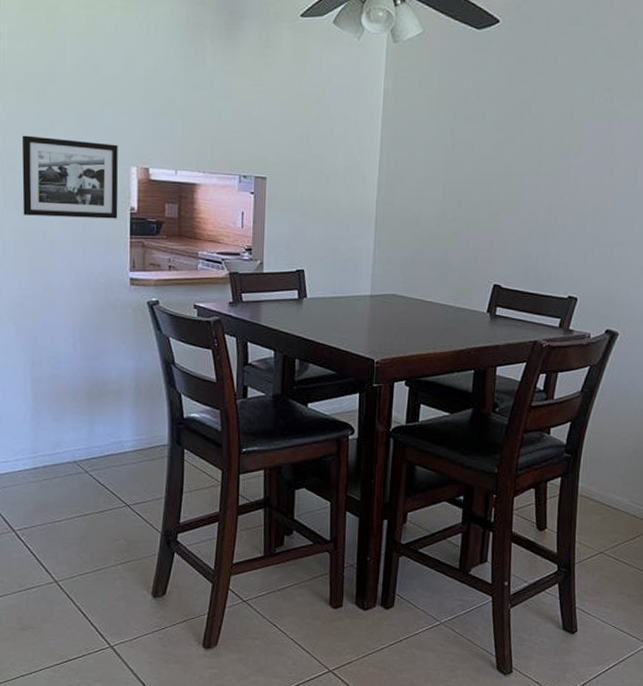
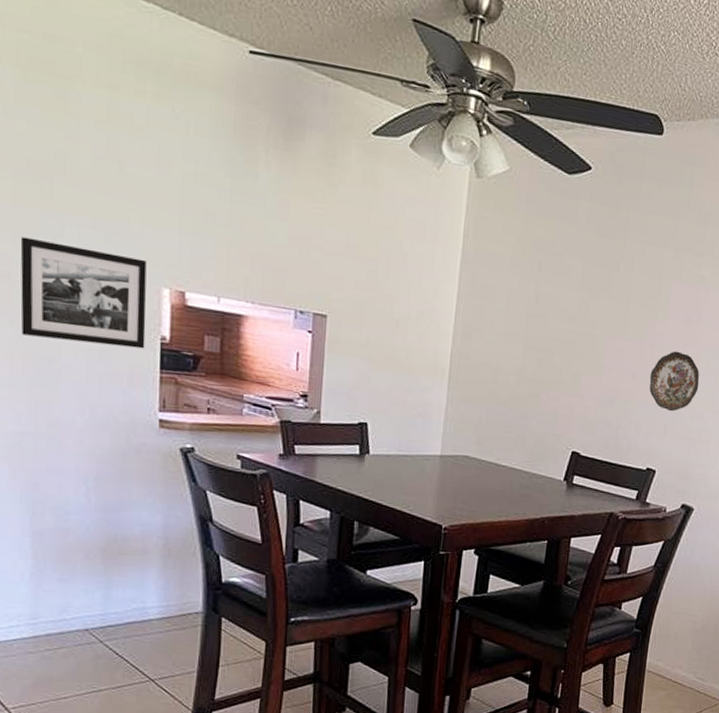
decorative plate: none [566,182,617,241] -> present [649,351,700,412]

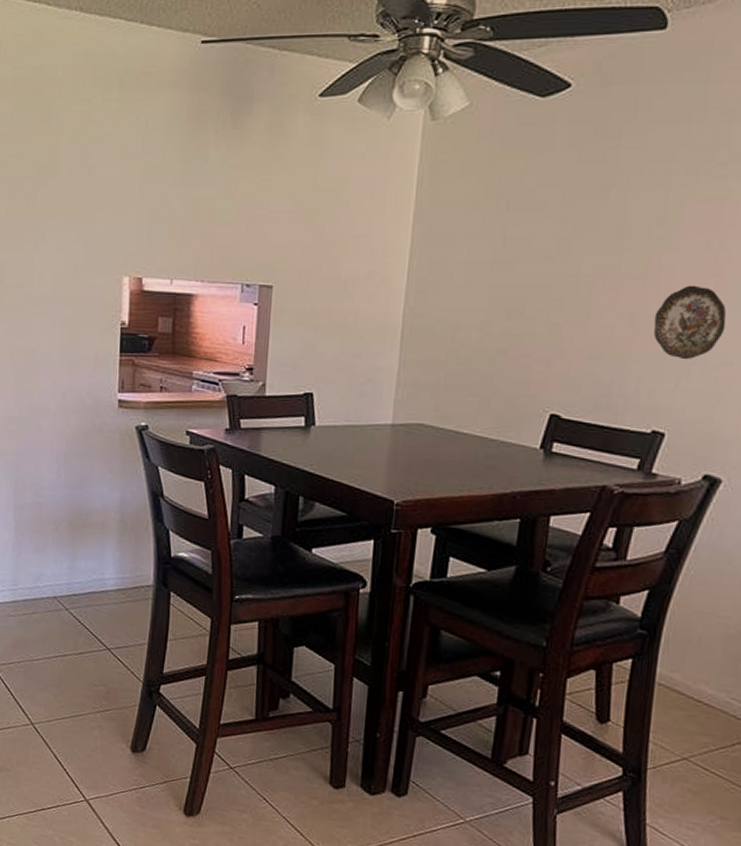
picture frame: present [20,236,147,349] -> none [10,245,110,335]

